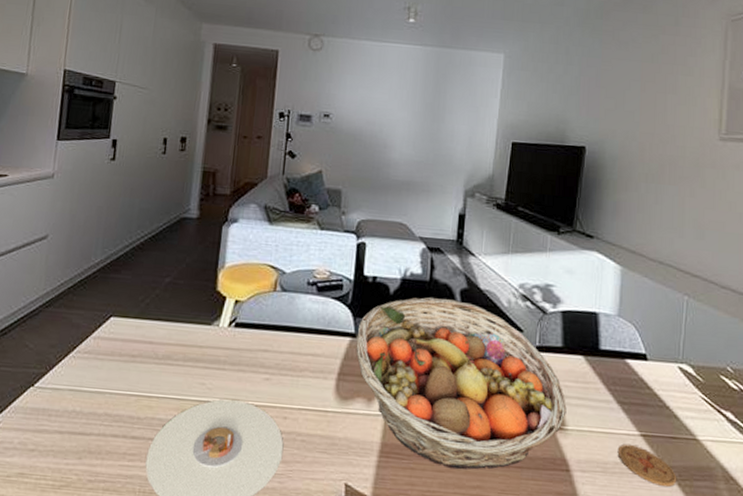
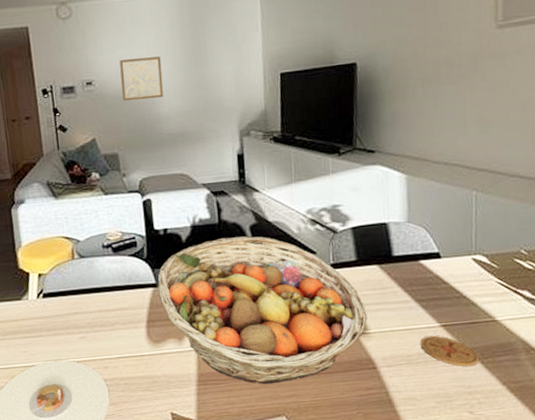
wall art: none [355,98,400,143] -> present [119,56,164,102]

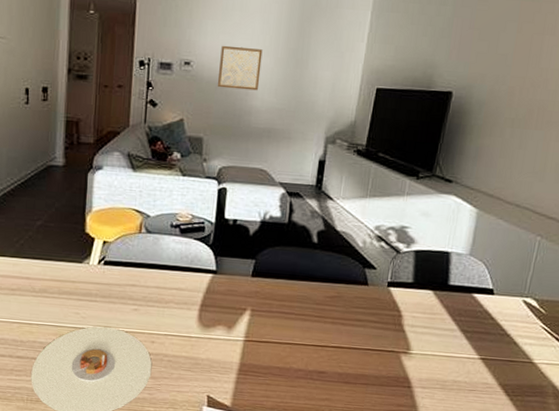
fruit basket: present [158,236,367,385] -> none [217,238,413,386]
coaster: present [420,335,480,367] -> none [456,365,510,402]

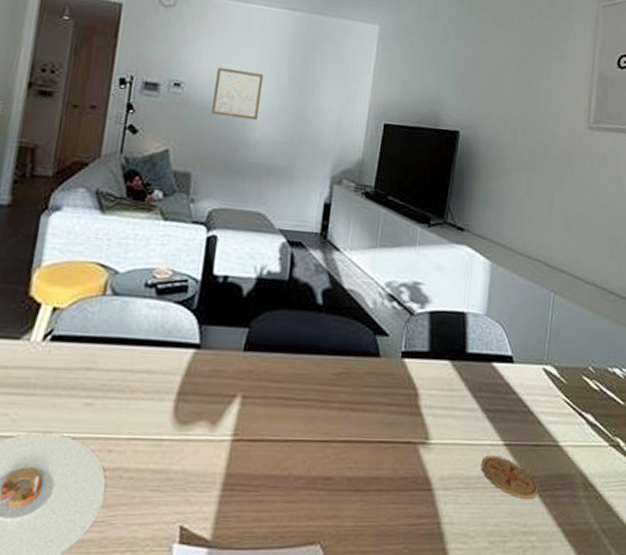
coaster: none [456,365,510,402] -> present [481,455,539,500]

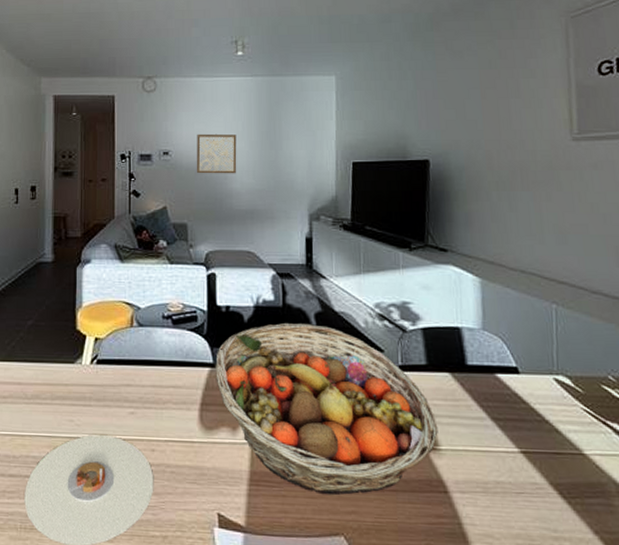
fruit basket: none [200,299,431,499] -> present [215,323,438,496]
coaster: present [481,455,539,500] -> none [497,462,566,506]

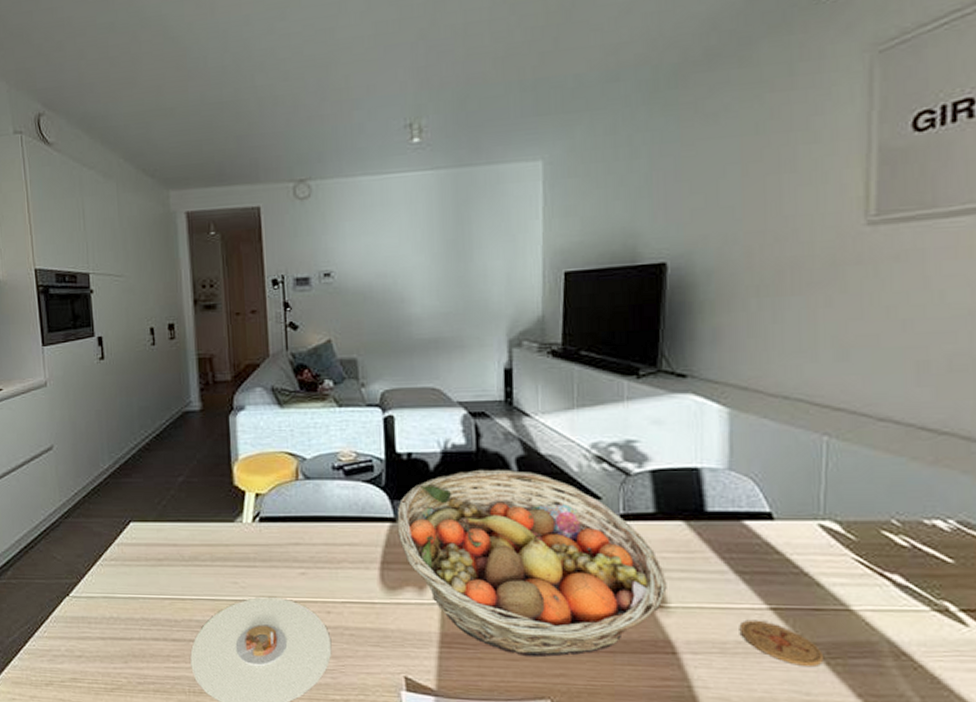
wall art: present [196,133,237,174] -> none [364,246,416,298]
coaster: none [497,462,566,506] -> present [739,619,825,668]

